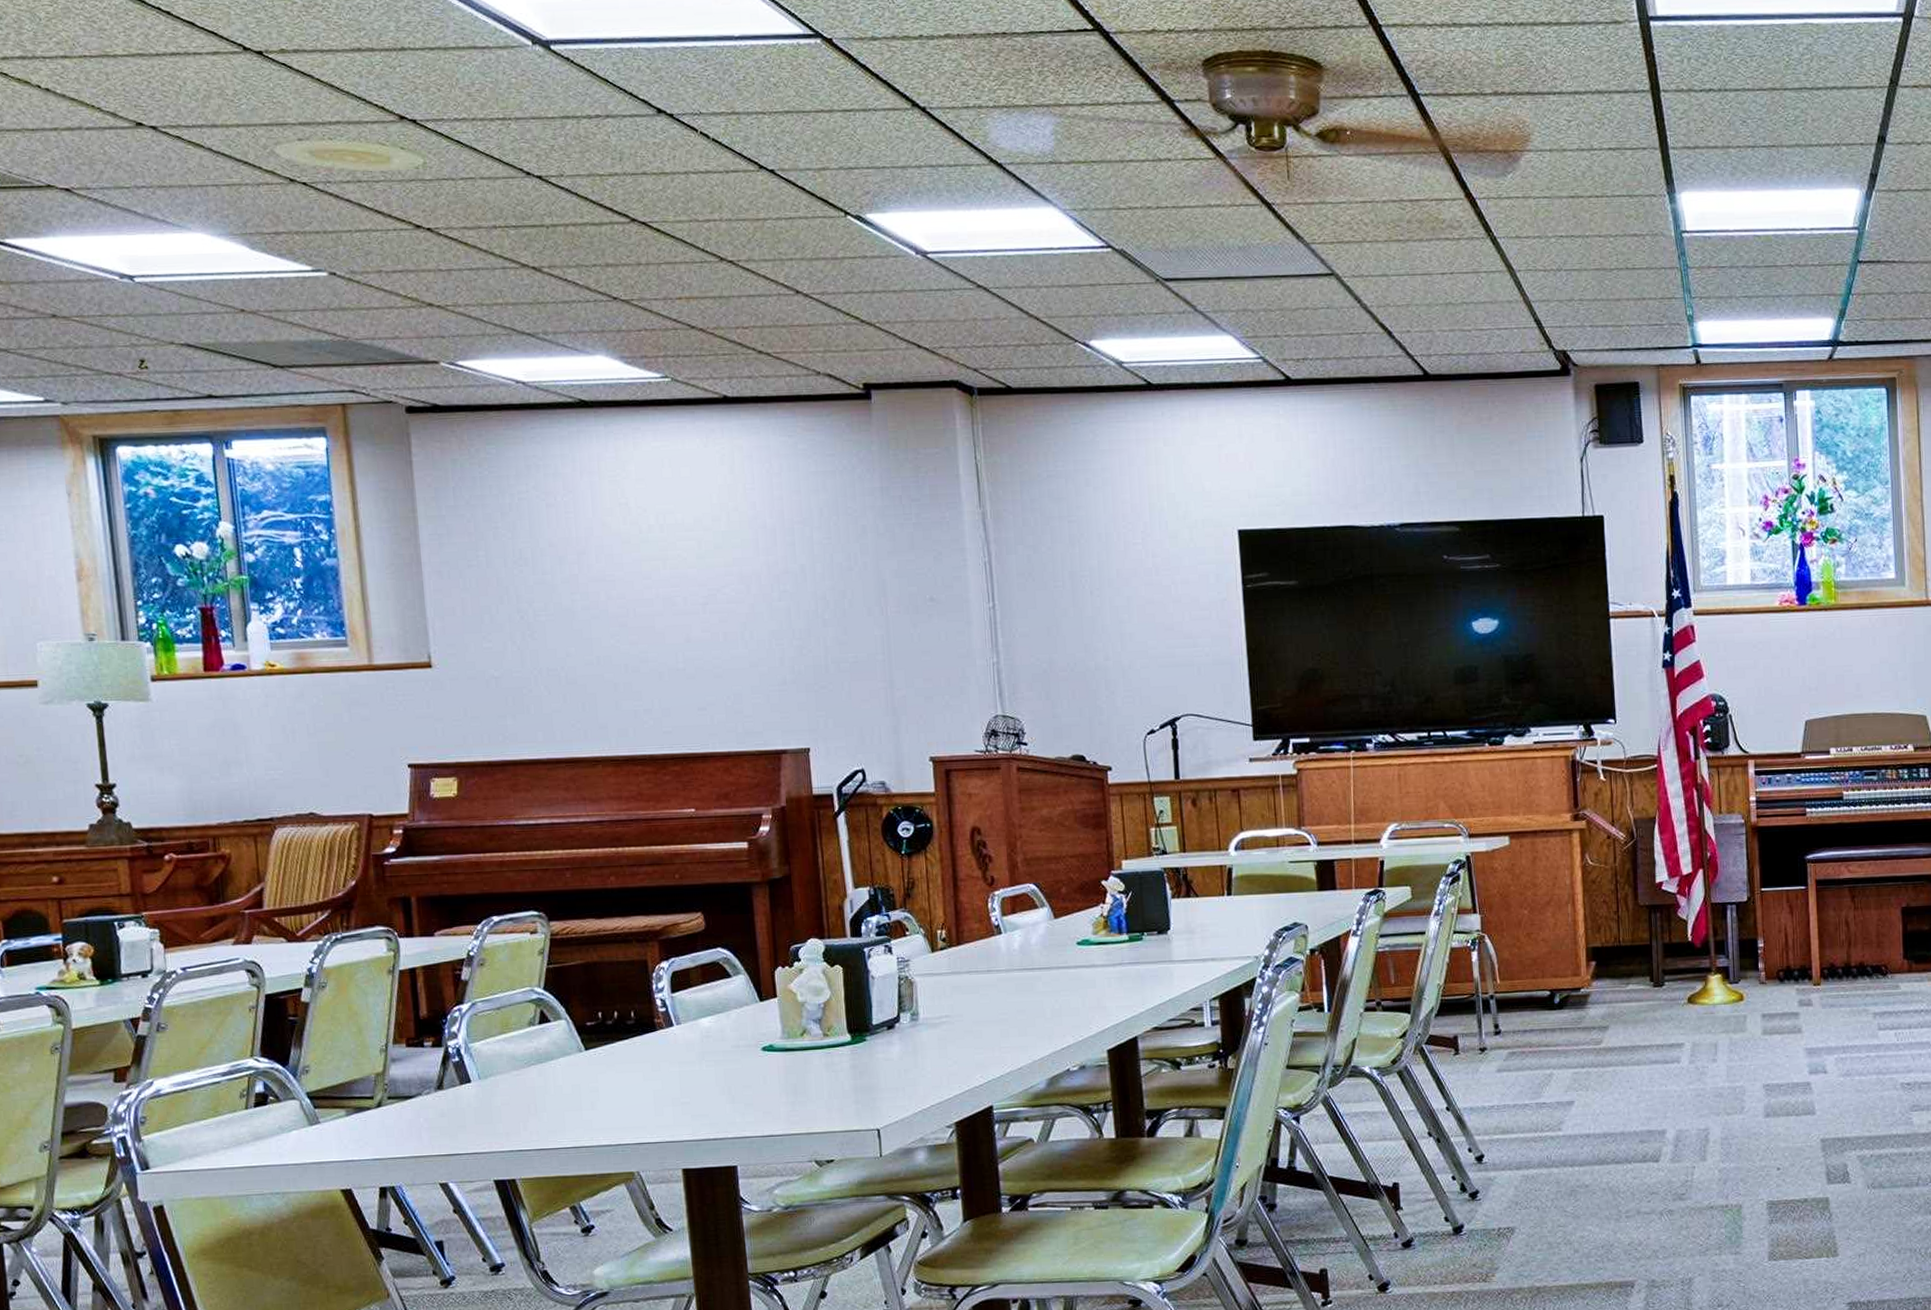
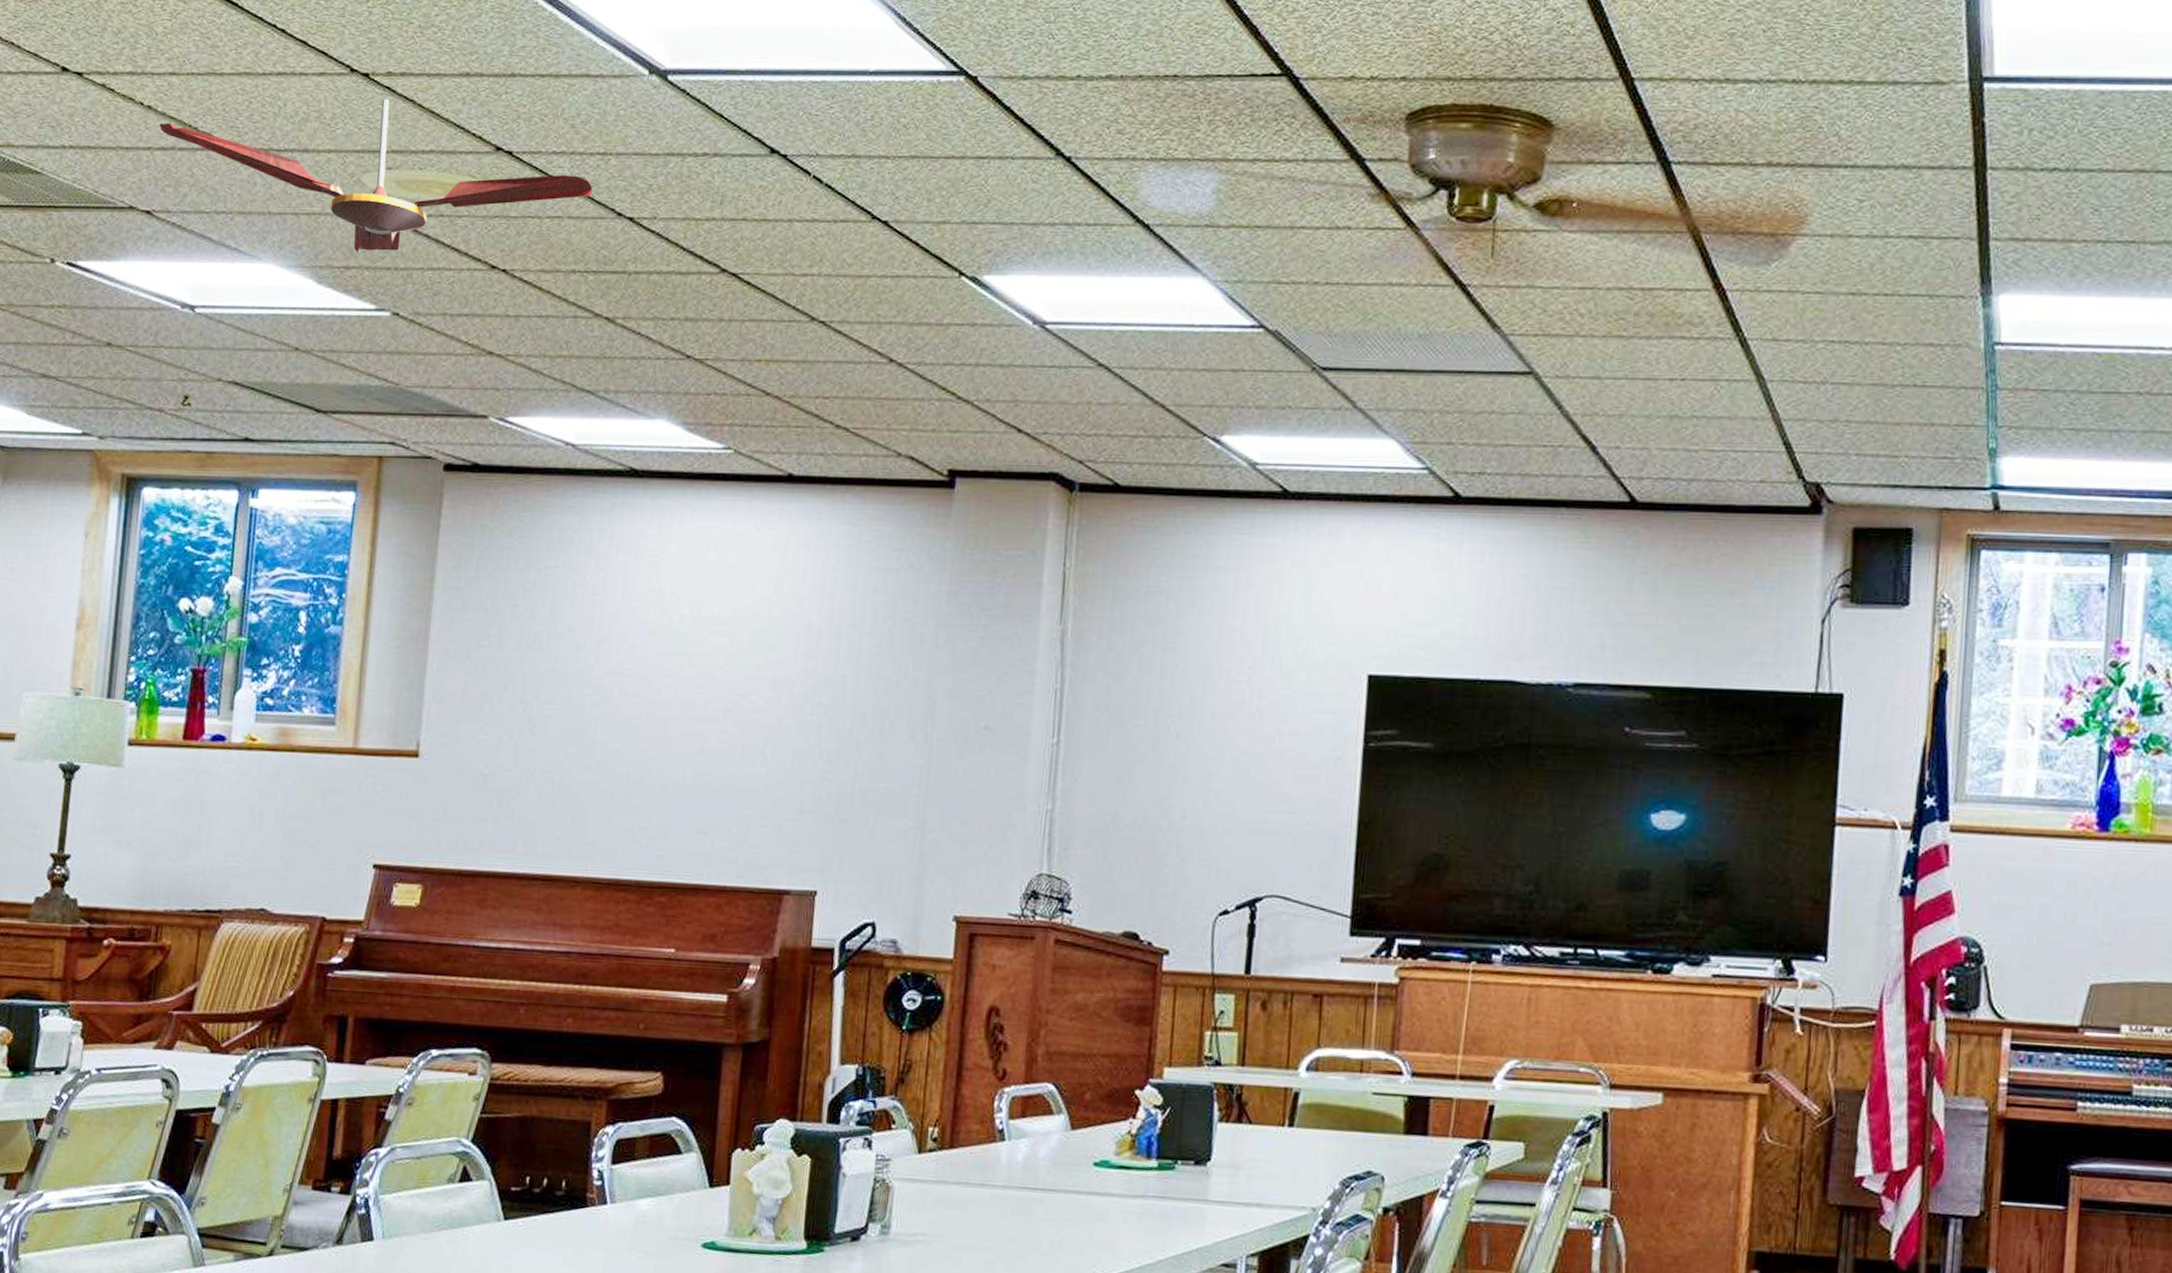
ceiling fan: none [61,75,500,220] -> present [159,99,593,253]

